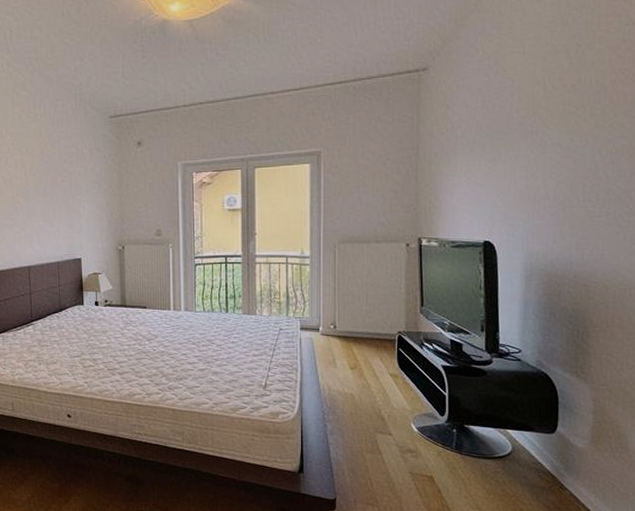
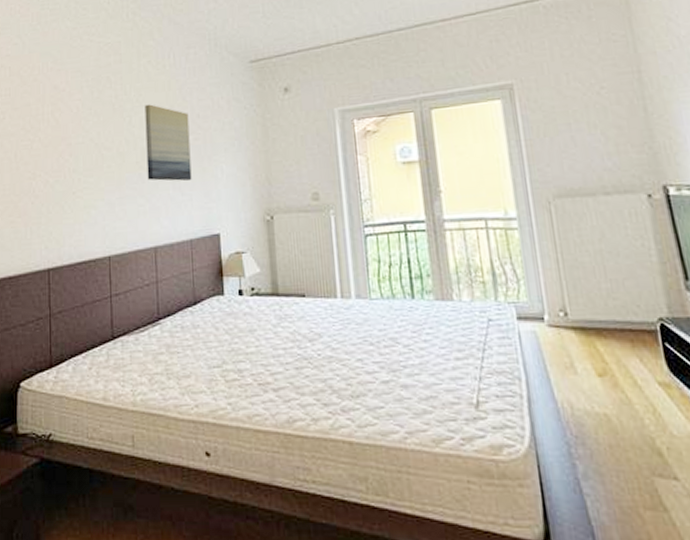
wall art: none [19,148,59,215] -> present [145,104,192,181]

